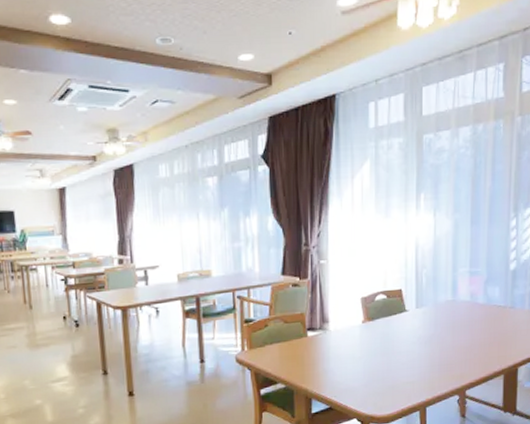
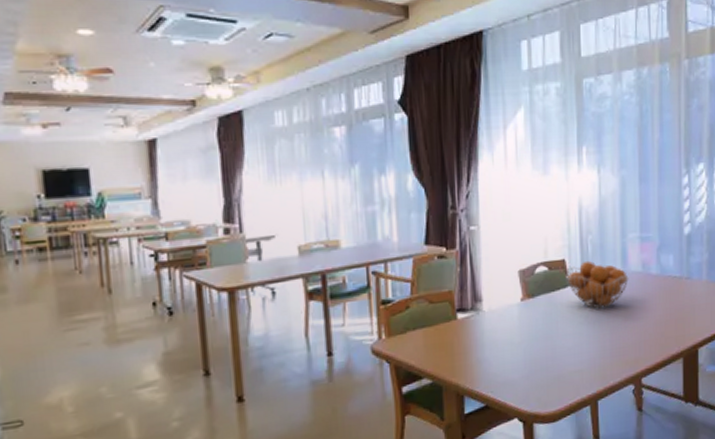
fruit basket: none [402,290,458,332] -> present [565,260,629,309]

